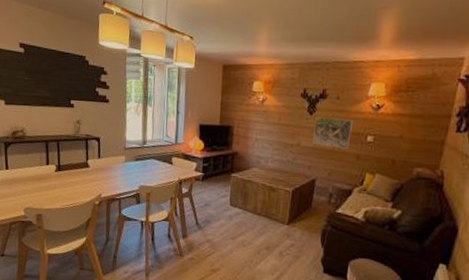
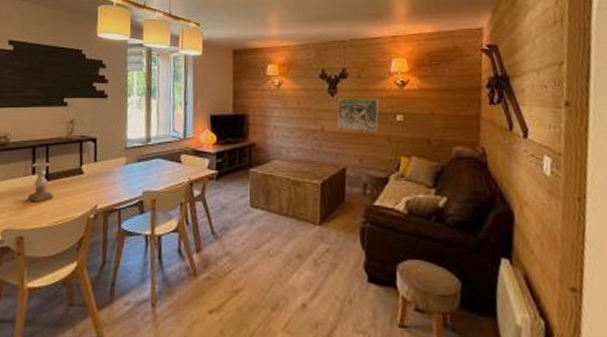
candle holder: none [43,154,65,188] -> present [27,161,54,202]

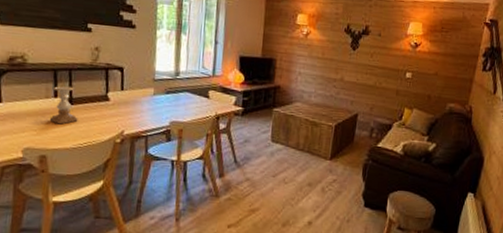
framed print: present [337,98,379,131] -> none [355,52,393,85]

